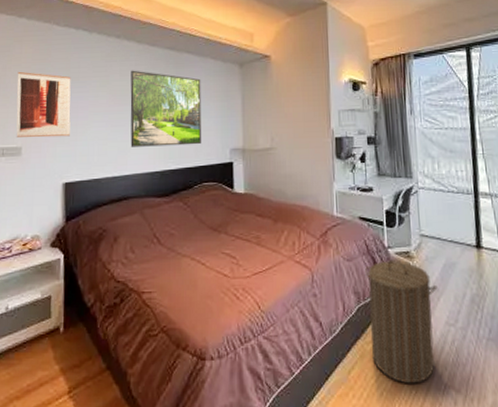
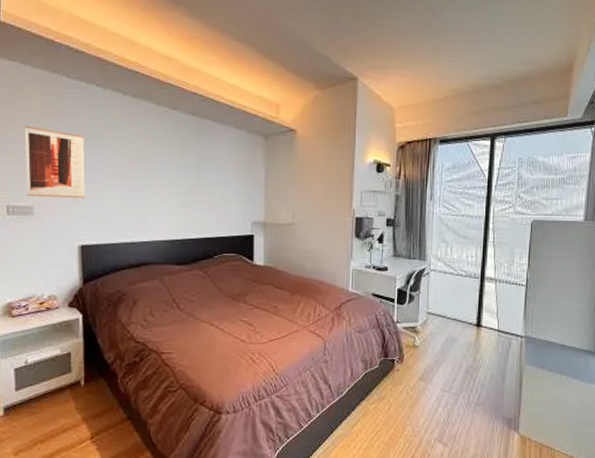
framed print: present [130,70,201,147] -> none [149,133,223,216]
laundry hamper: present [365,259,438,384] -> none [373,333,438,438]

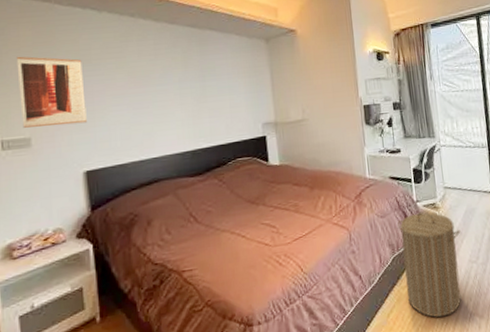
laundry hamper: none [373,333,438,438] -> present [397,211,461,318]

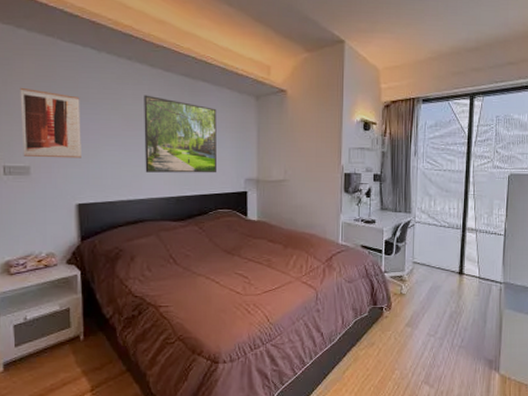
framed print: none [150,49,232,129] -> present [144,95,217,173]
laundry hamper: present [397,211,461,318] -> none [363,282,423,381]

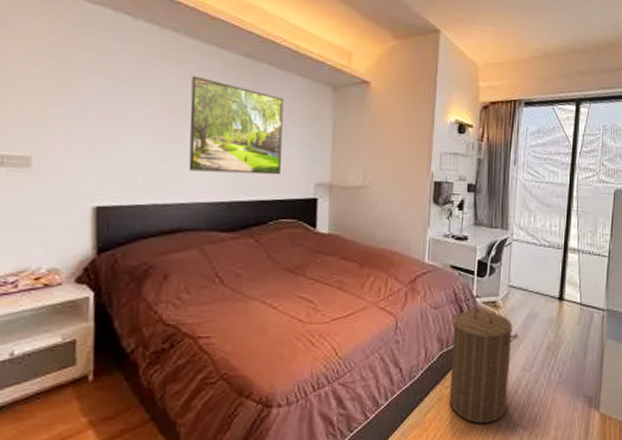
wall art: present [20,87,81,159] -> none [22,55,106,150]
laundry hamper: none [363,282,423,381] -> present [449,308,519,424]

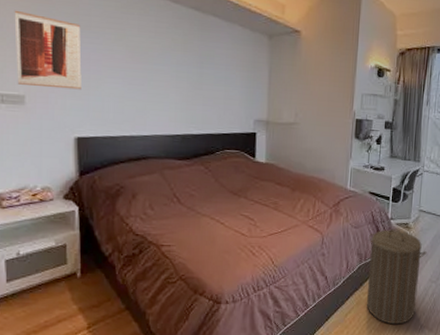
wall art: none [22,55,106,150] -> present [14,10,82,90]
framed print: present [189,75,284,175] -> none [149,26,227,113]

